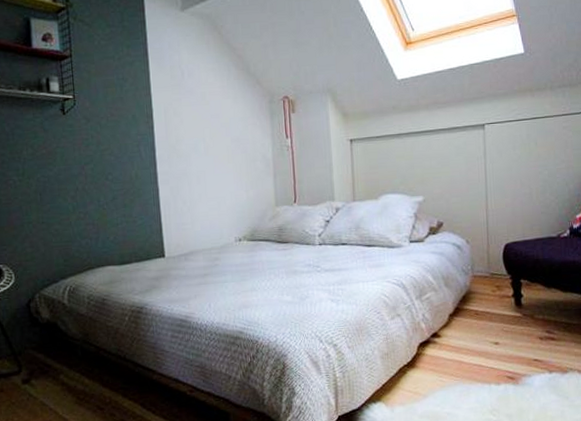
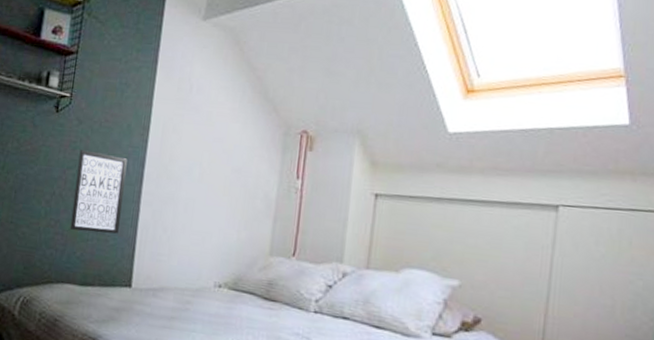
wall art: none [93,145,144,218] -> present [70,150,128,234]

